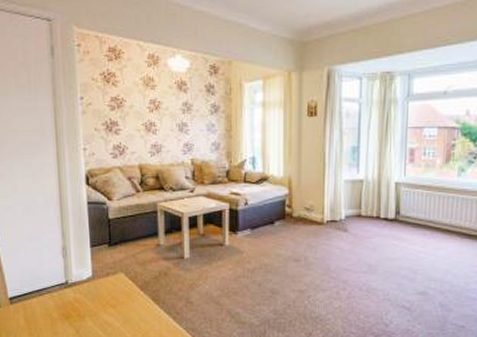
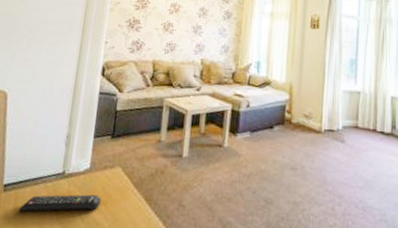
remote control: none [29,300,109,321] -> present [19,194,101,212]

